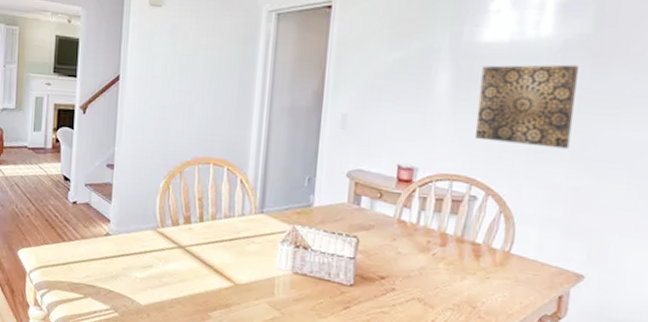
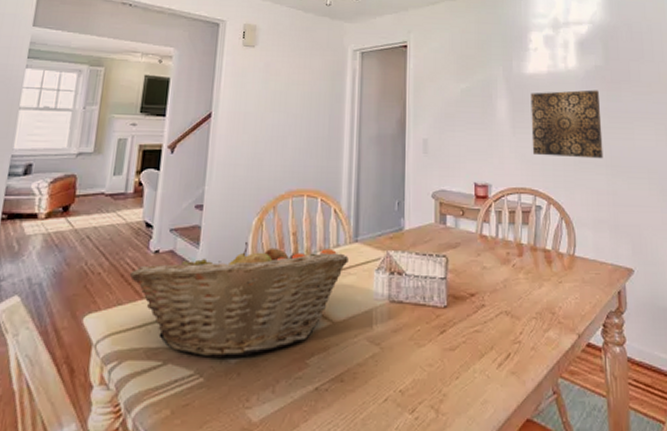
fruit basket: none [52,203,253,302] -> present [129,242,349,358]

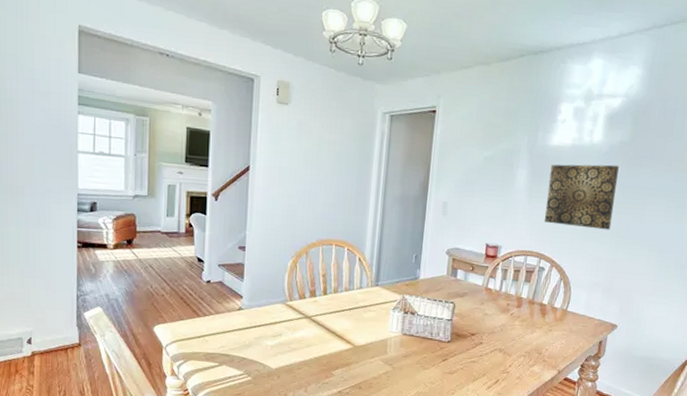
fruit basket: present [129,242,349,358] -> none [187,280,370,366]

